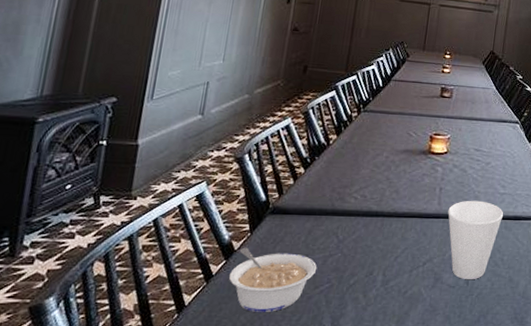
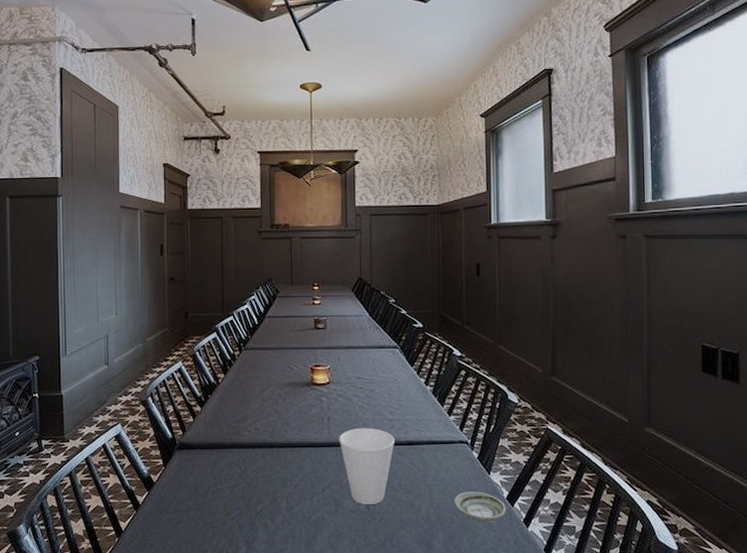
legume: present [228,247,317,313] -> none [152,479,226,537]

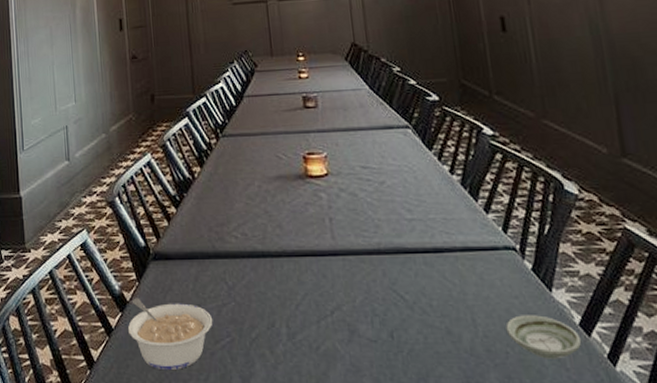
legume: none [152,479,226,537] -> present [127,298,213,371]
cup: present [339,428,395,504] -> none [346,230,419,331]

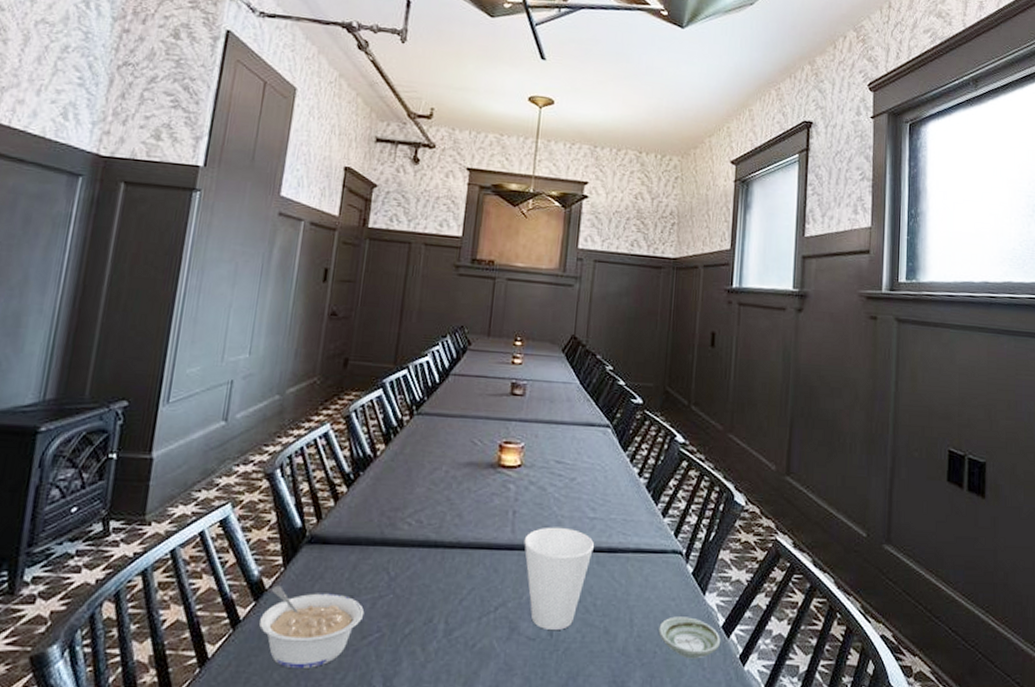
cup: none [346,230,419,331] -> present [524,527,595,630]

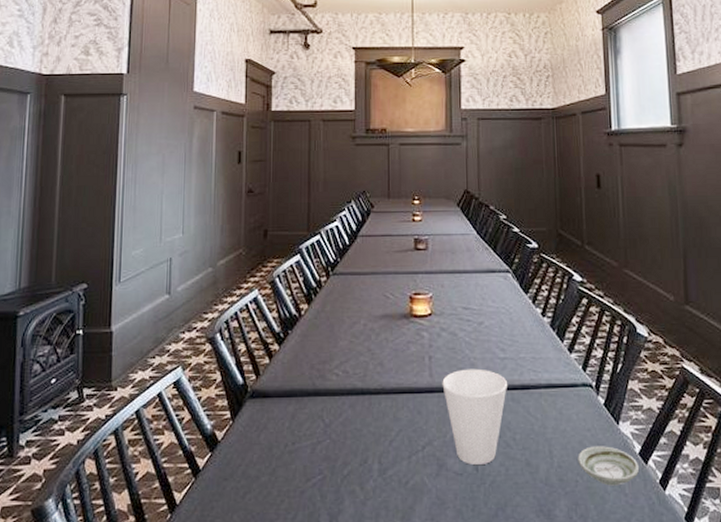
legume: present [258,585,365,669] -> none [216,437,306,511]

